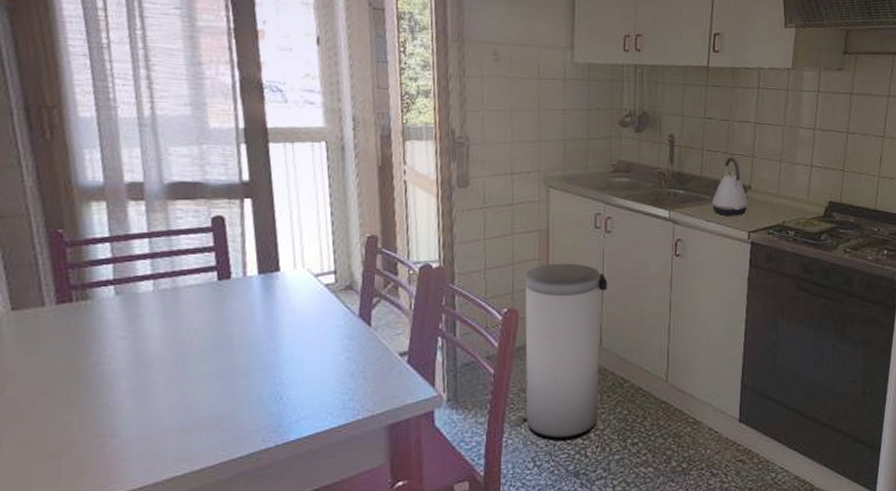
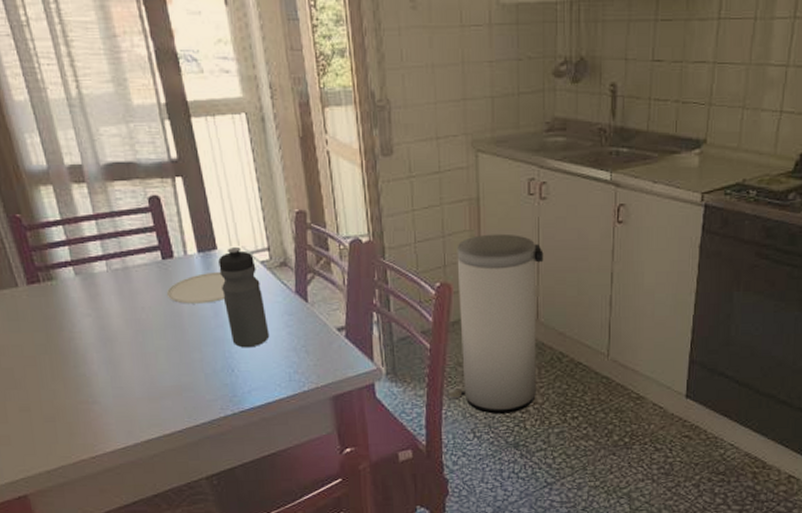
plate: none [217,294,285,327] -> present [166,271,226,304]
water bottle: none [279,270,327,374] -> present [218,247,270,348]
kettle: present [711,156,749,216] -> none [659,105,703,175]

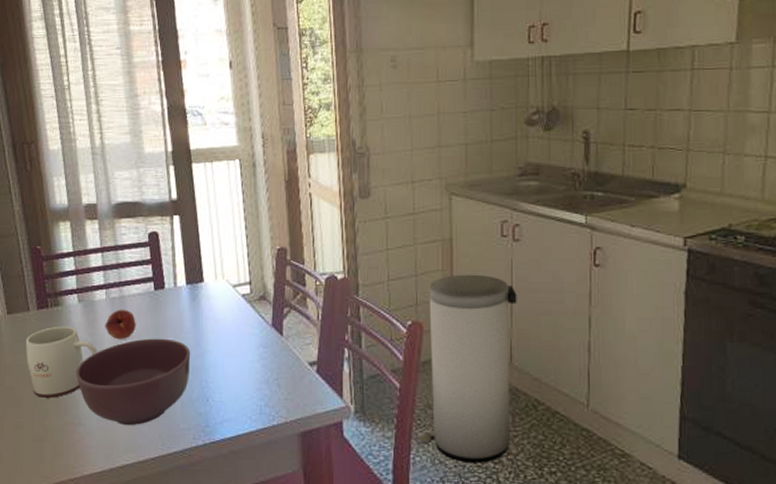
mug: none [19,301,105,378] -> present [26,326,98,398]
bowl: none [82,310,211,400] -> present [75,338,191,425]
fruit: none [109,281,146,314] -> present [105,309,136,340]
plate: present [166,271,226,304] -> none [154,303,209,333]
water bottle: present [218,247,270,348] -> none [204,281,245,378]

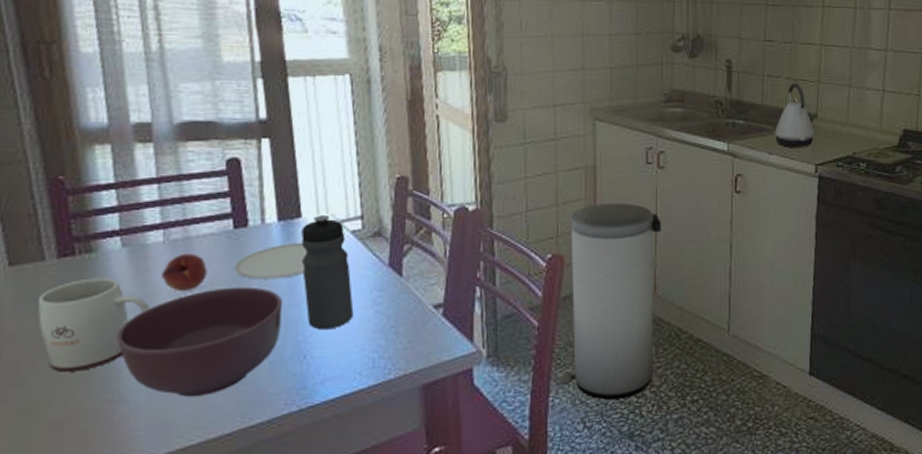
plate: none [154,303,209,333] -> present [233,242,308,280]
water bottle: none [204,281,245,378] -> present [301,216,354,330]
kettle: none [636,151,683,219] -> present [774,82,815,147]

